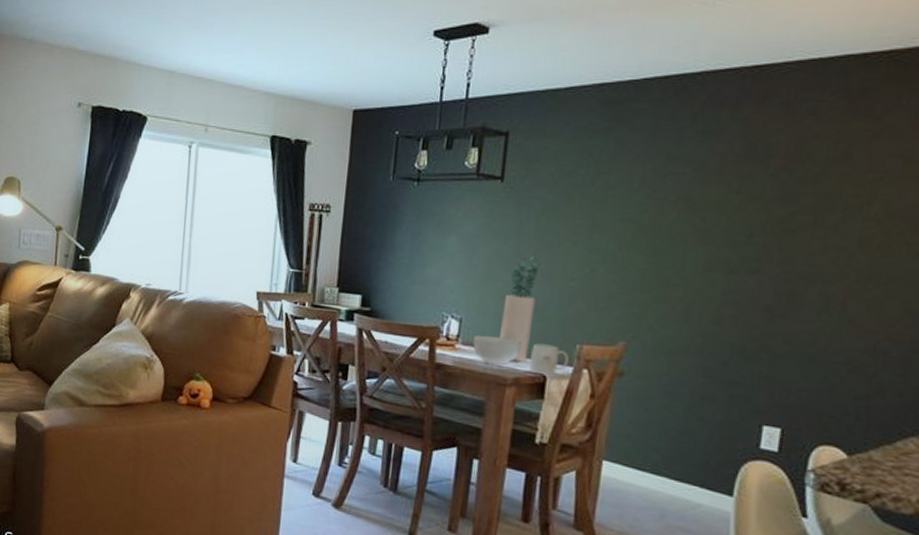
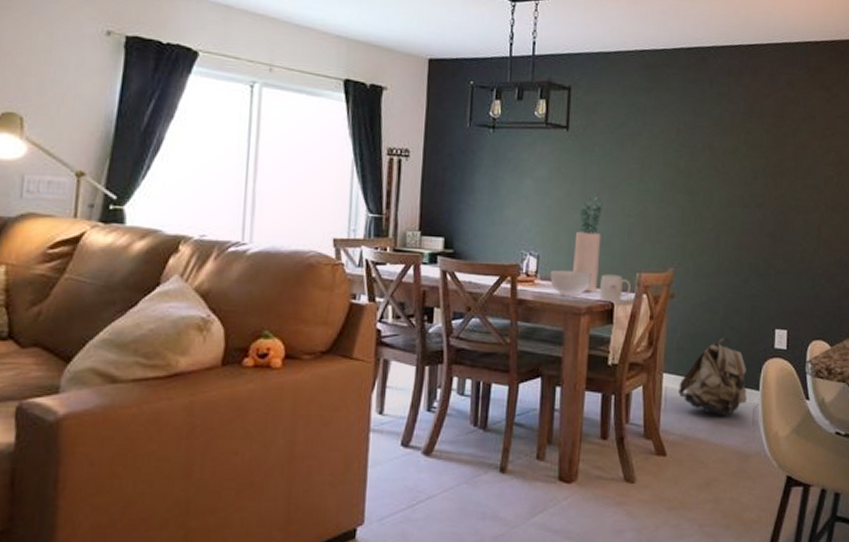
backpack: none [621,428,717,523] -> present [679,337,748,418]

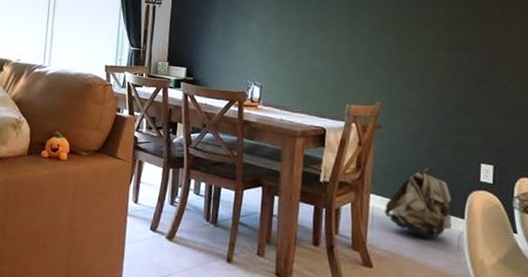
bowl: present [550,269,593,296] -> none [271,97,307,121]
vase: present [573,193,603,292] -> none [290,35,317,119]
mug: present [600,274,632,303] -> none [313,104,342,129]

